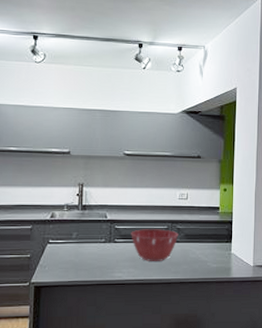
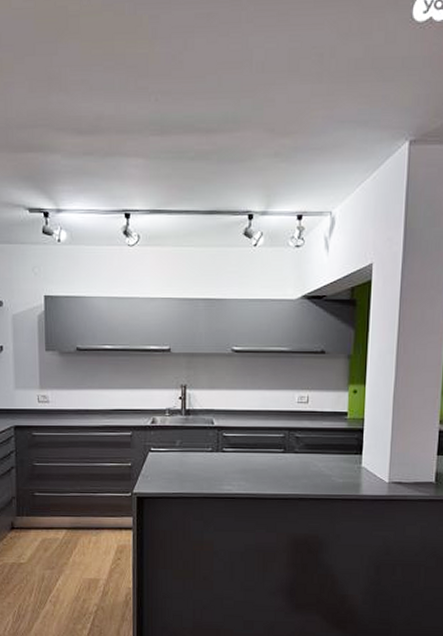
mixing bowl: present [131,229,179,261] -> none [241,437,298,474]

